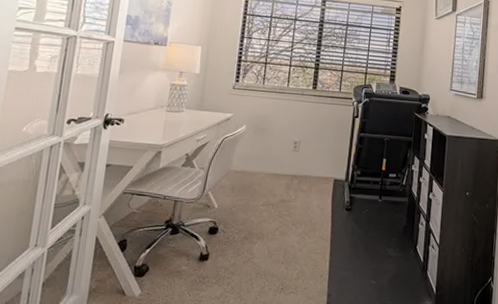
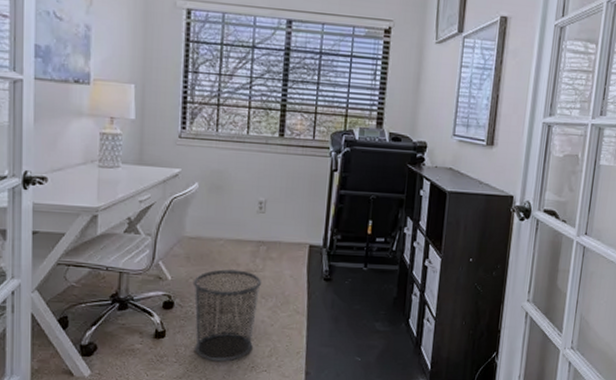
waste bin: none [233,199,294,284] -> present [192,269,262,362]

